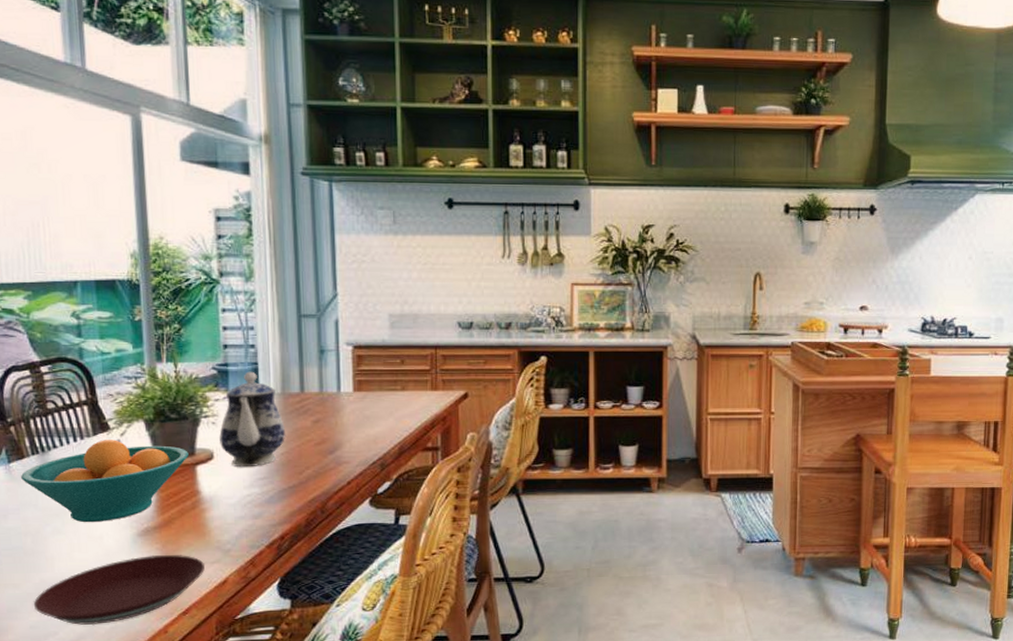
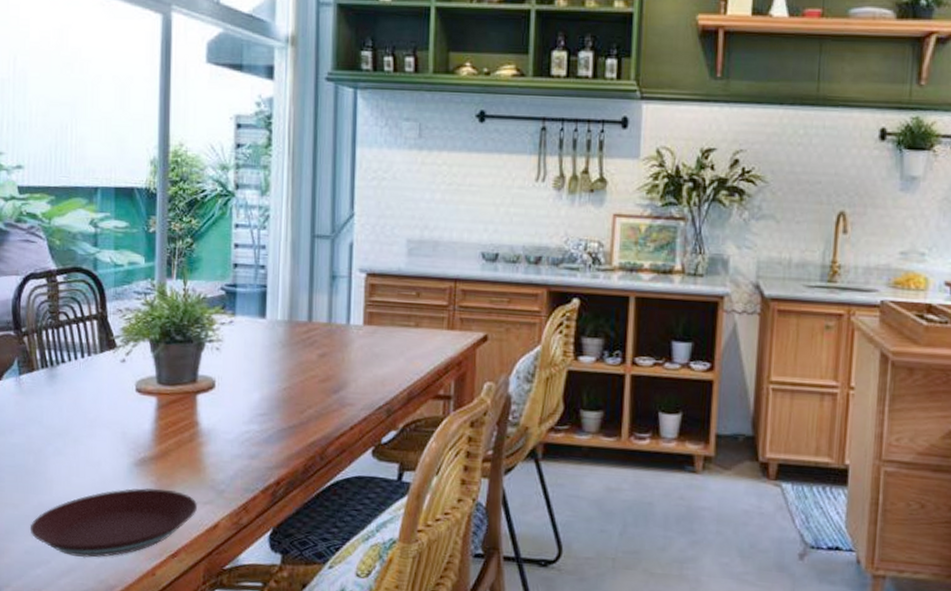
fruit bowl: present [21,440,189,523] -> none [30,358,190,447]
teapot: present [219,371,285,468] -> none [222,294,289,401]

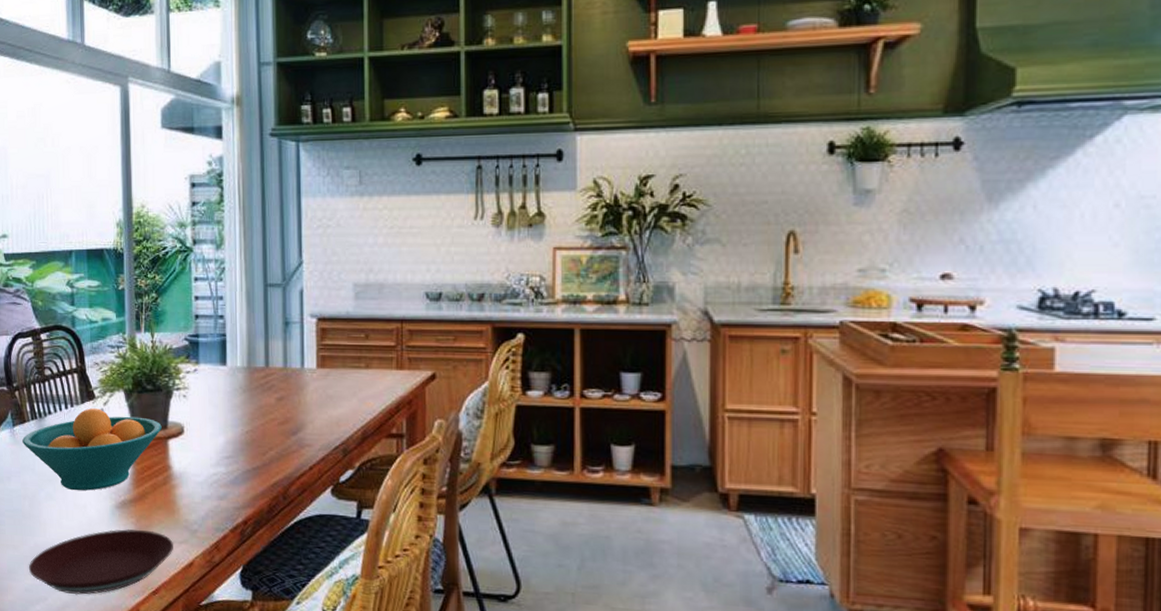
fruit bowl: none [30,358,190,447] -> present [22,408,162,491]

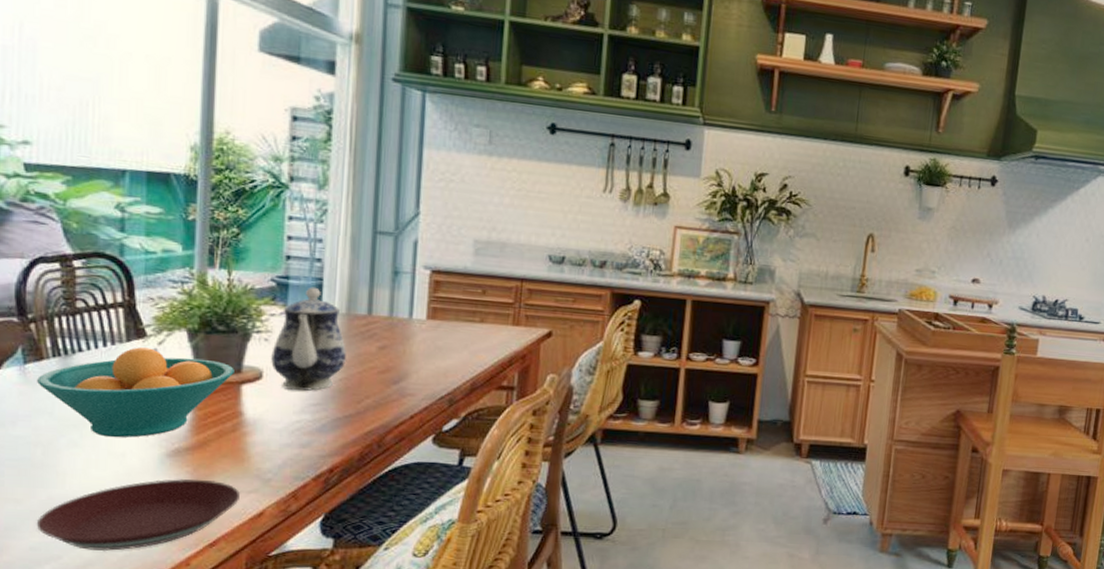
teapot: none [189,343,250,445] -> present [271,287,346,391]

